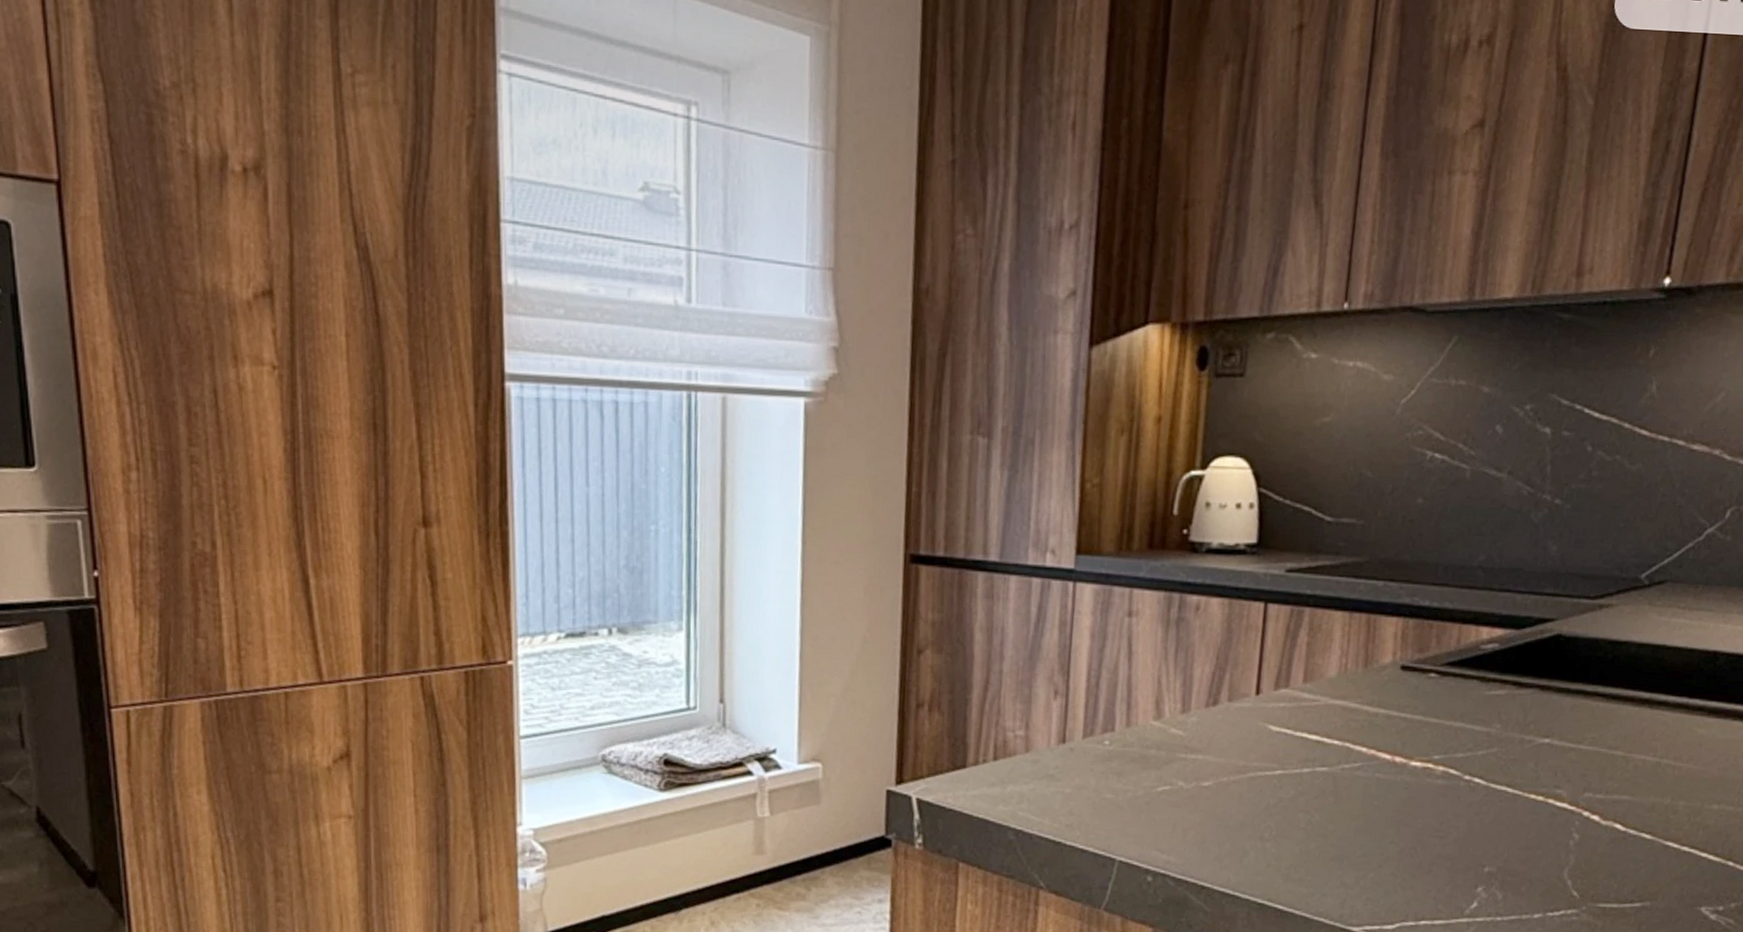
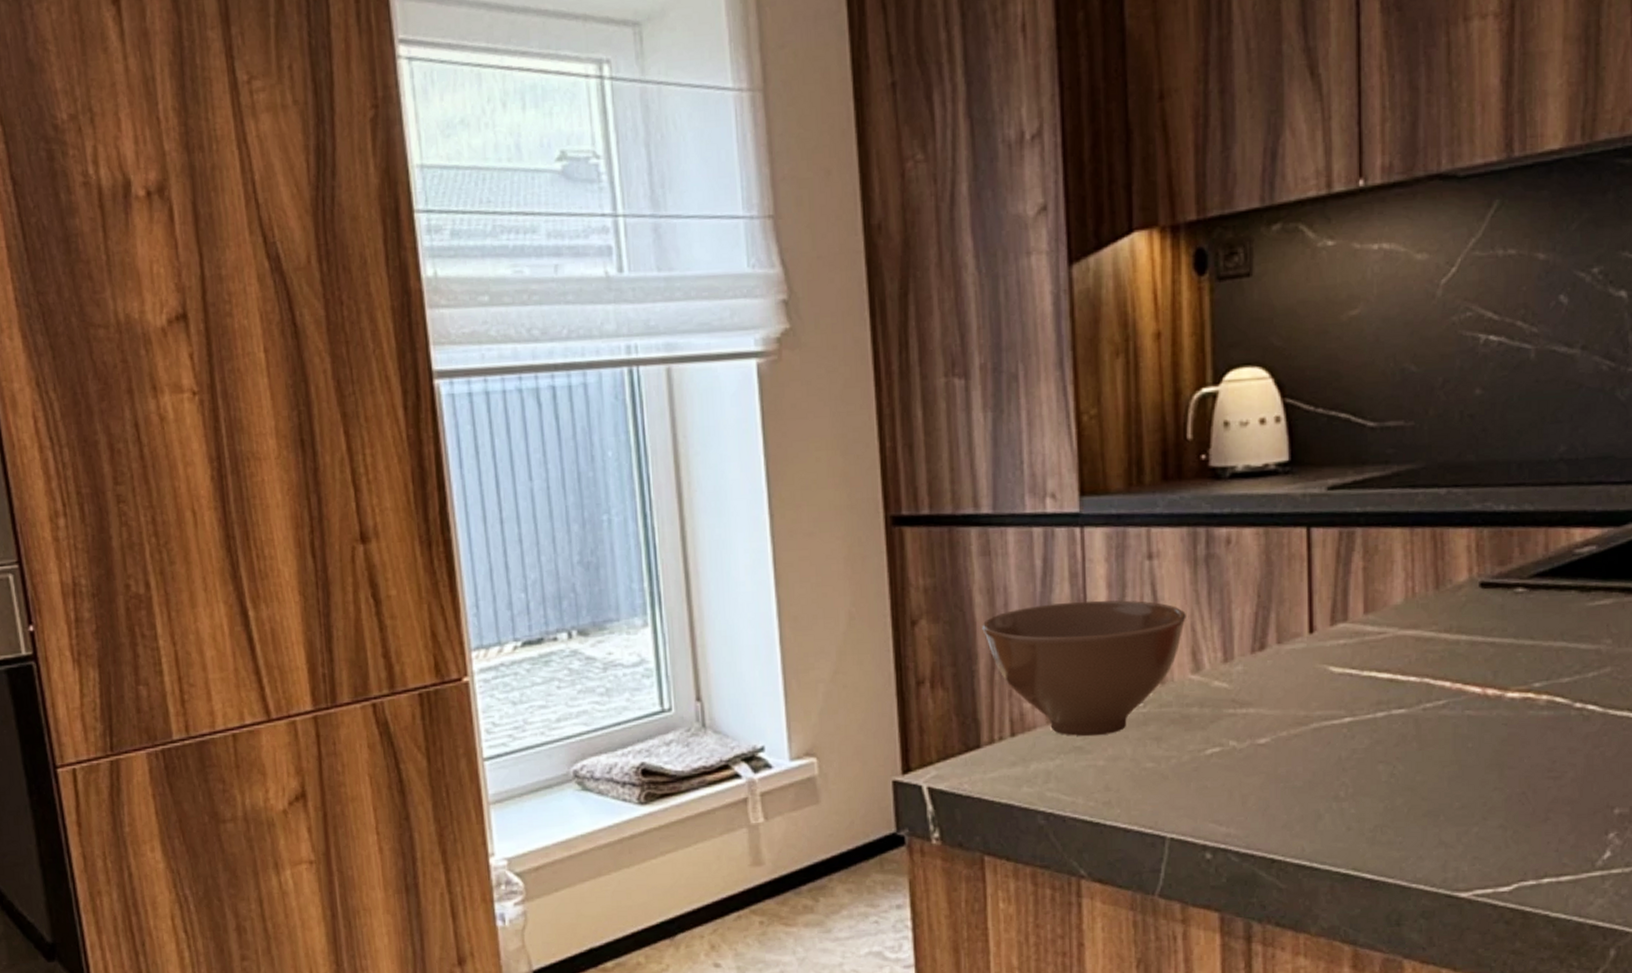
bowl: none [979,647,1155,767] -> present [982,600,1186,737]

